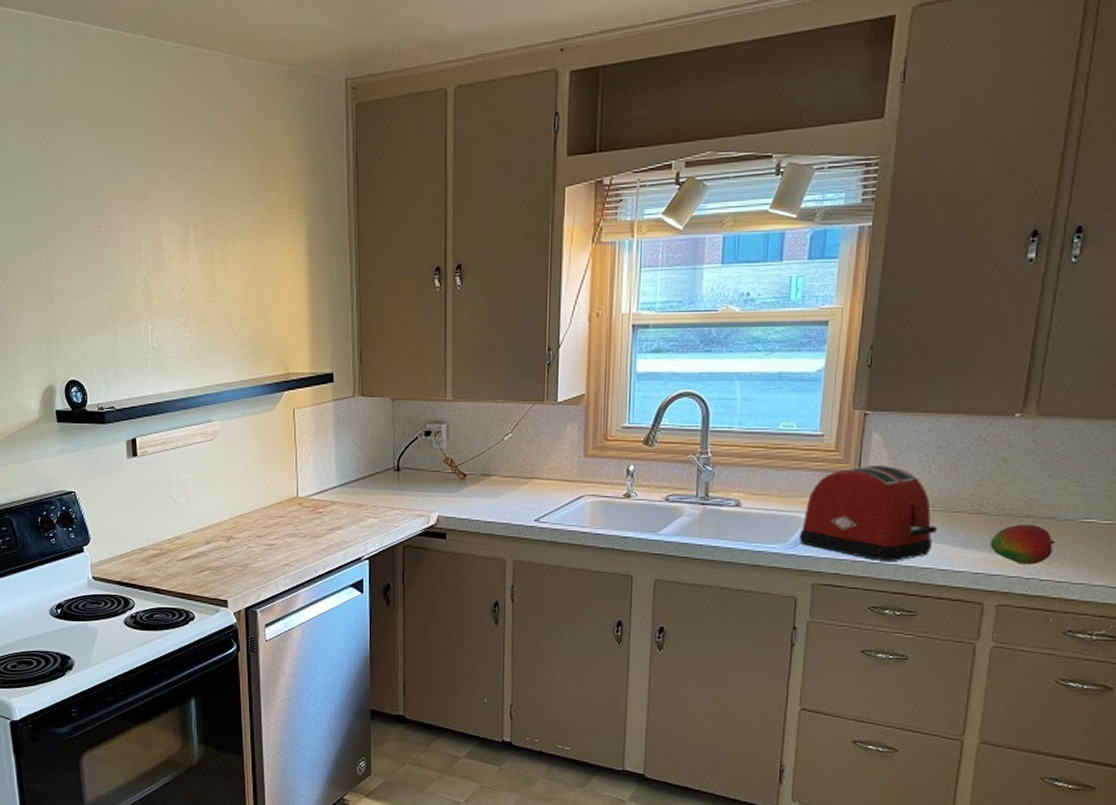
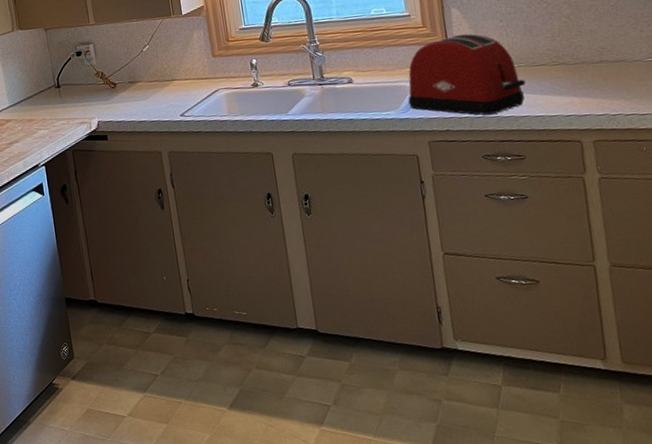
fruit: present [989,524,1055,565] -> none [573,68,630,104]

